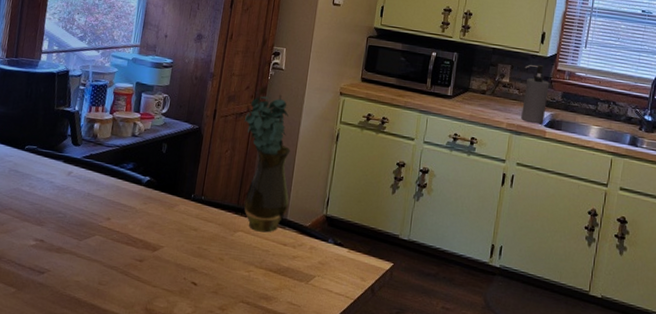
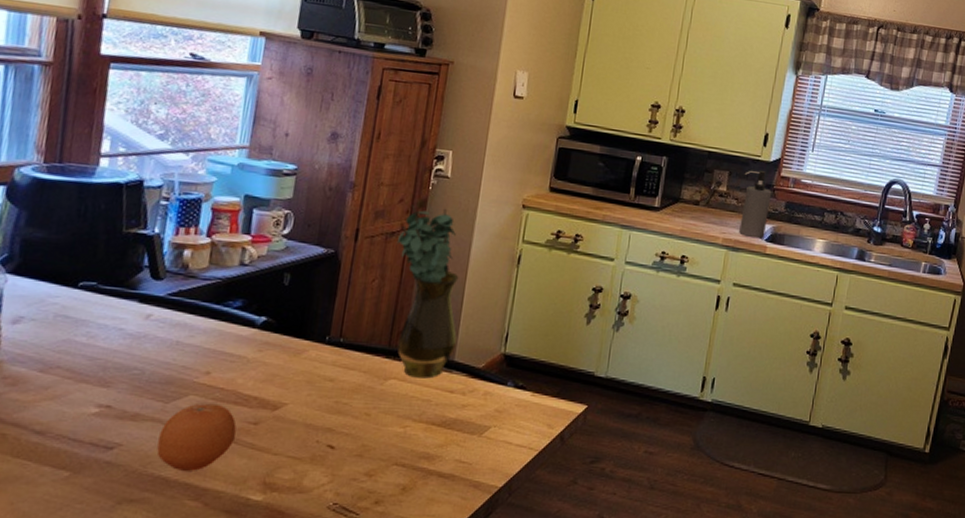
fruit: none [73,242,128,295] -> present [157,403,237,471]

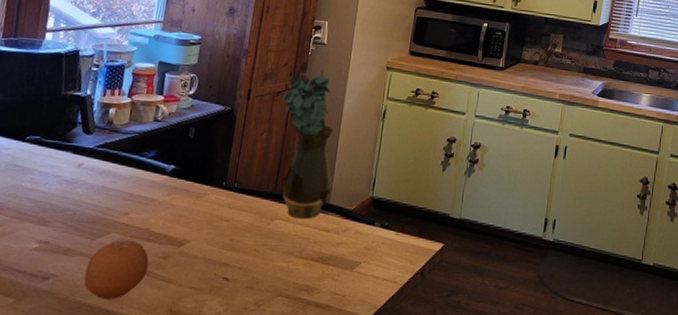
soap dispenser: present [739,171,772,239] -> none [574,34,602,94]

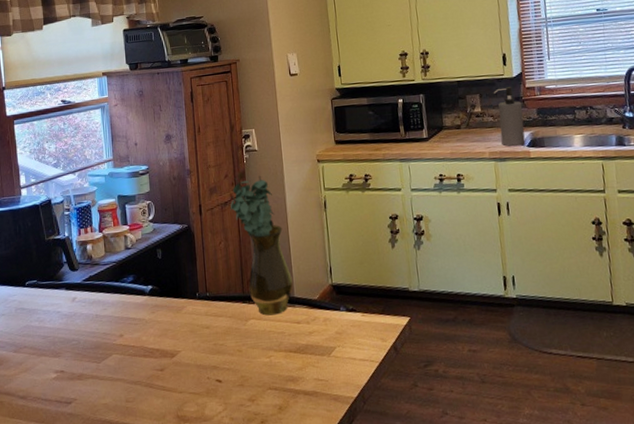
fruit: present [84,239,149,299] -> none [99,358,150,414]
soap dispenser: none [574,34,602,94] -> present [493,87,526,147]

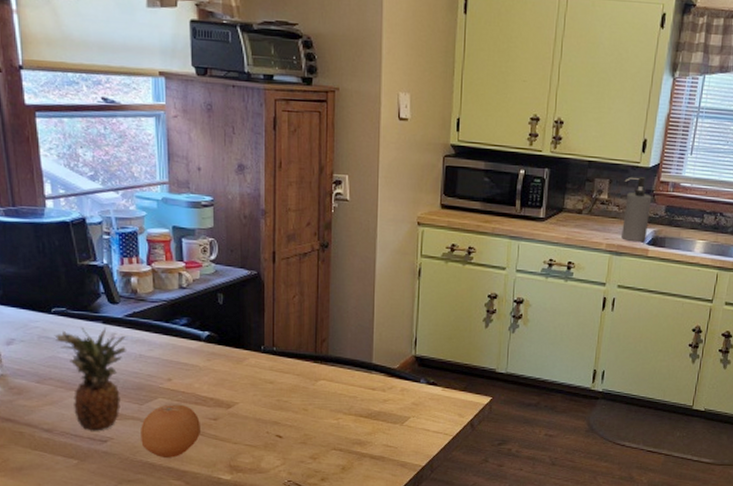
fruit: none [28,293,86,394] -> present [54,327,127,431]
fruit: none [99,358,150,414] -> present [141,404,200,458]
vase: present [230,175,293,316] -> none [311,227,372,379]

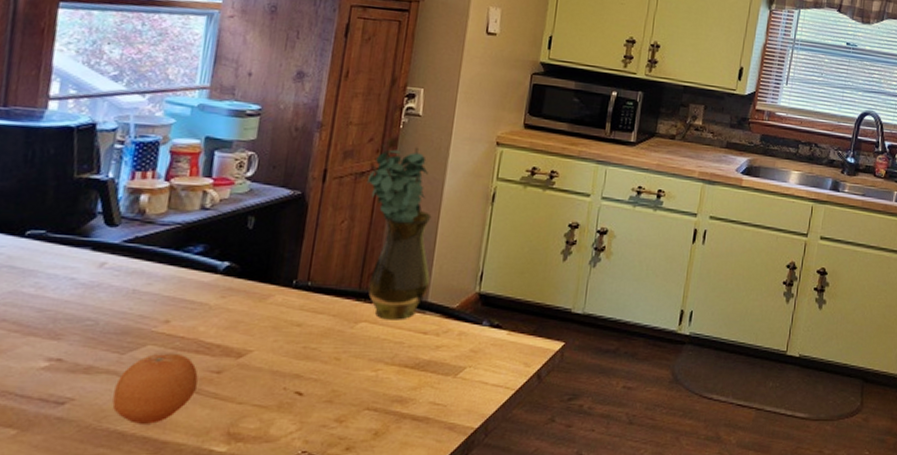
fruit: present [54,327,127,431] -> none [21,255,119,390]
vase: none [311,227,372,379] -> present [368,144,432,320]
soap dispenser: present [621,177,652,243] -> none [715,104,747,172]

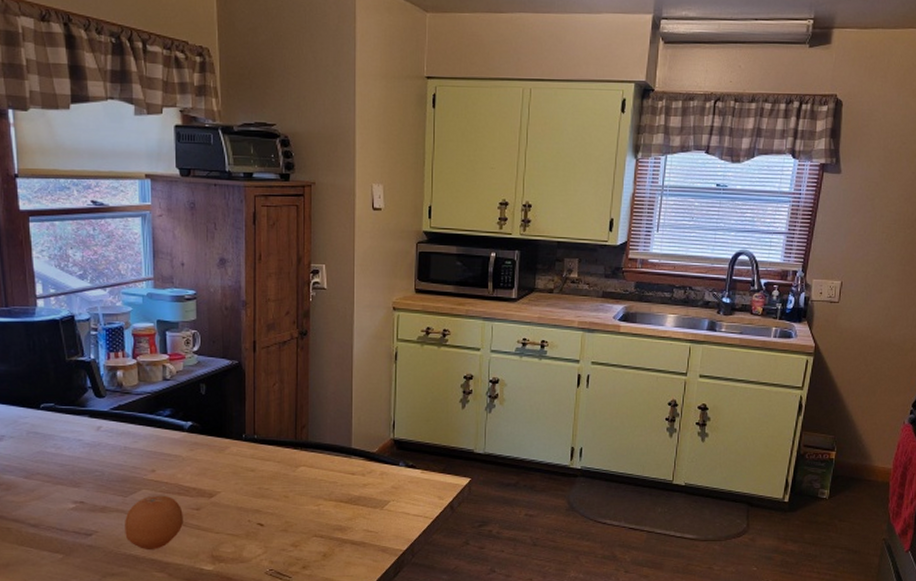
vase: present [368,144,432,320] -> none [290,316,351,464]

